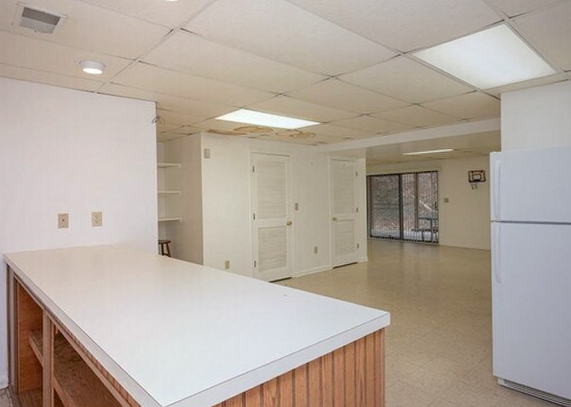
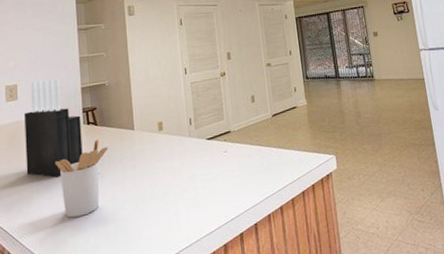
knife block: none [108,210,157,298] -> present [24,78,83,177]
utensil holder: none [132,269,179,334] -> present [55,139,108,218]

